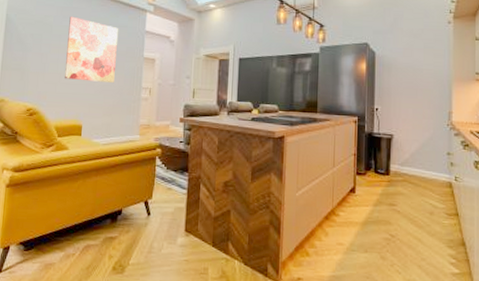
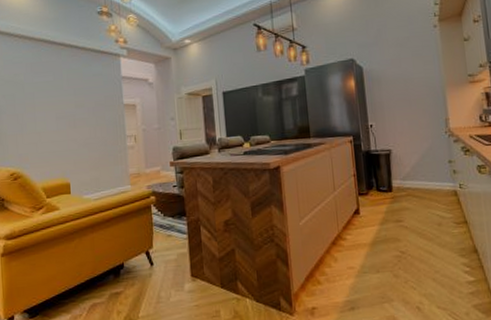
wall art: present [65,16,119,84] -> none [40,71,97,138]

